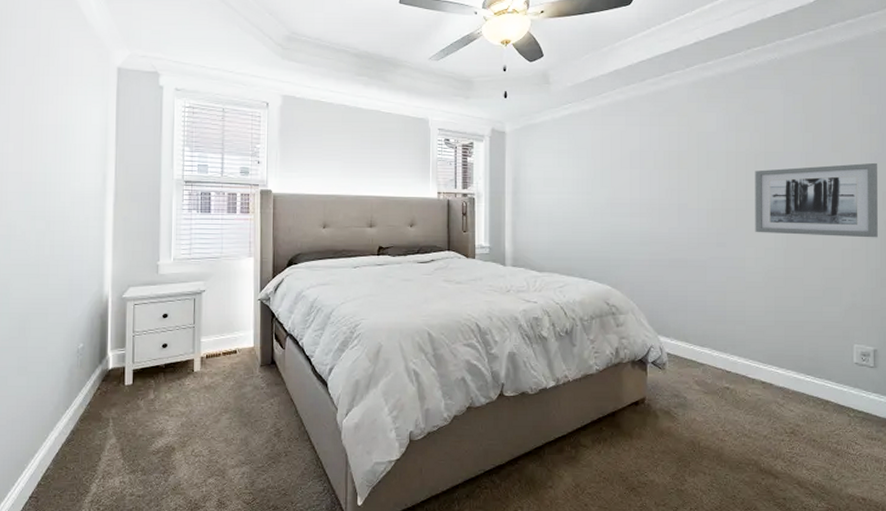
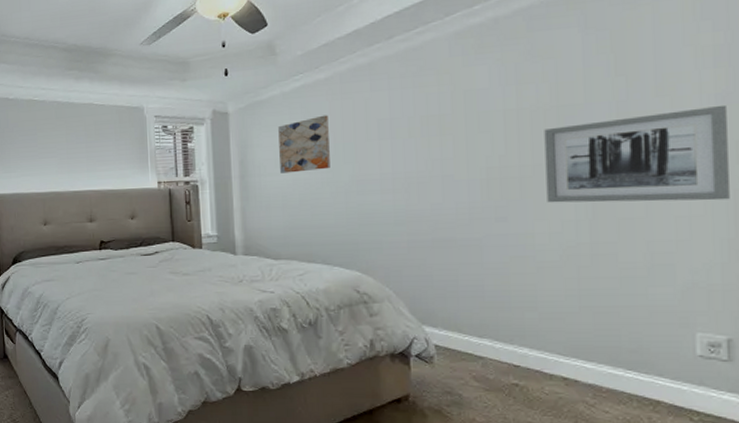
wall art: none [548,142,590,192] -> present [278,115,330,173]

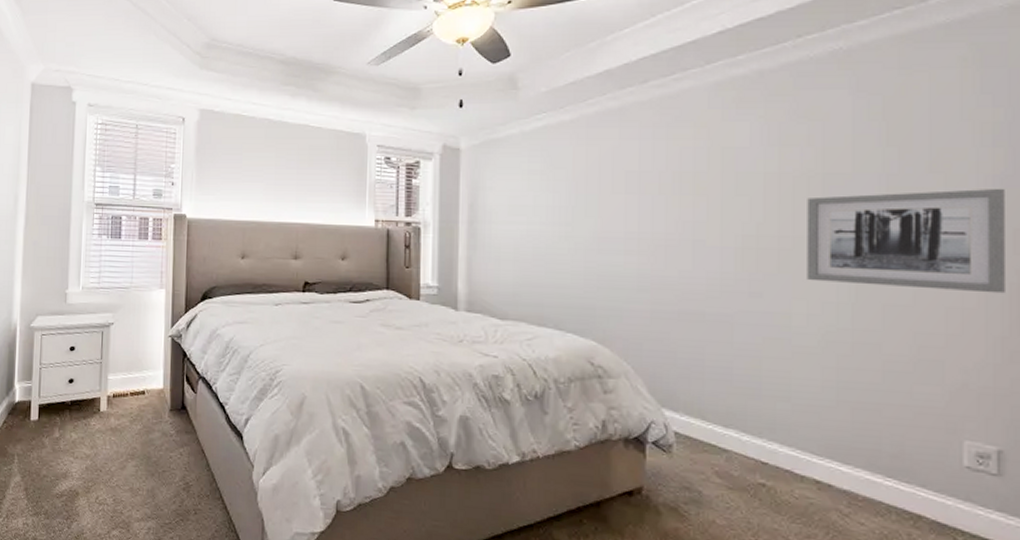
wall art: present [278,115,330,173] -> none [514,161,571,223]

